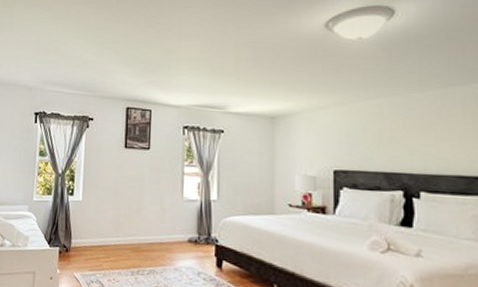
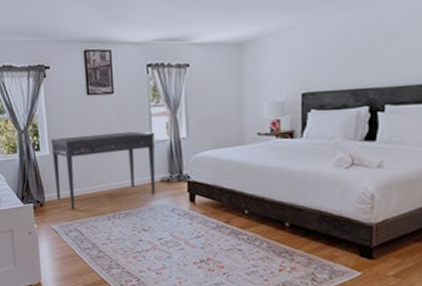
desk: none [82,185,186,259] -> present [50,131,156,209]

